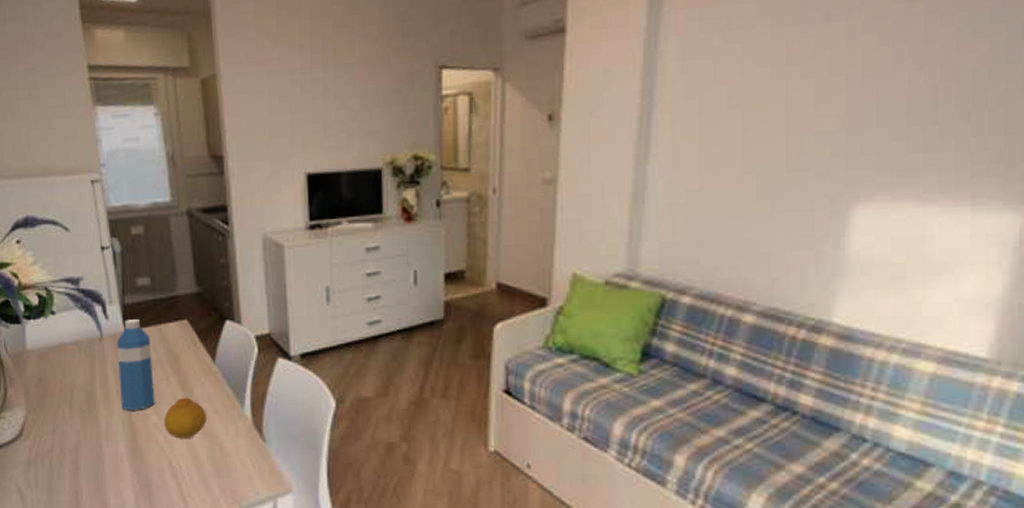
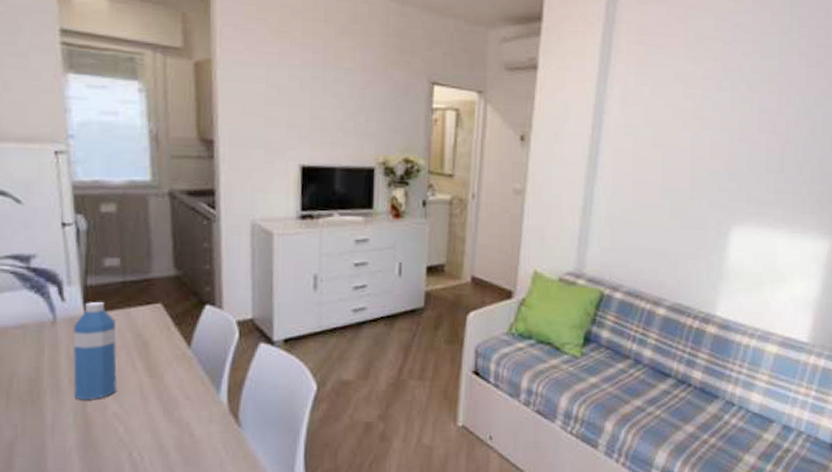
fruit: present [164,397,207,439] -> none [126,384,177,428]

